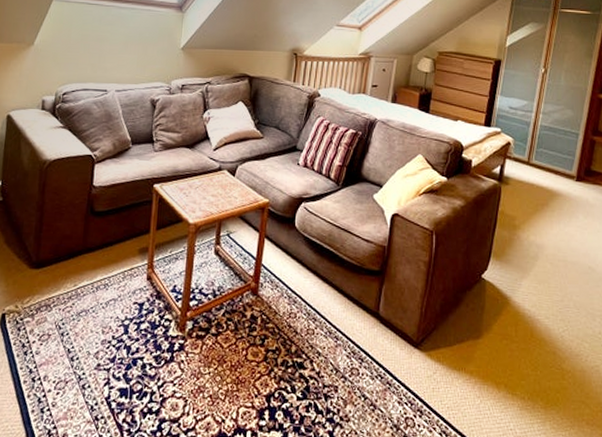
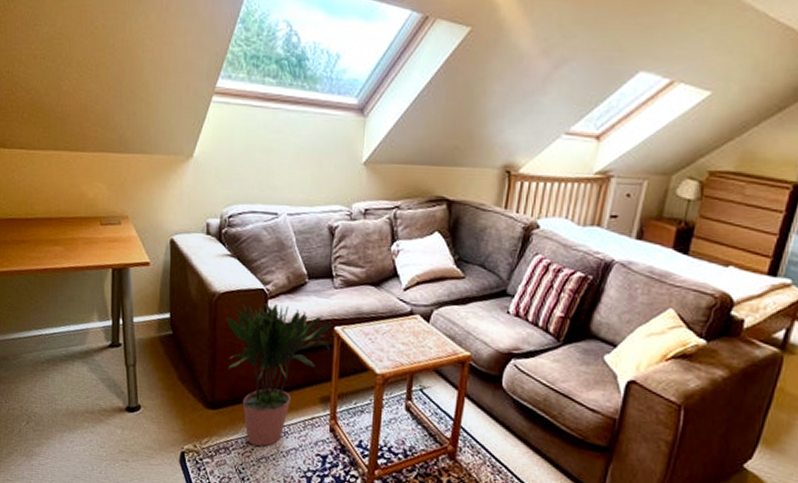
potted plant: none [53,168,152,300] -> present [226,303,333,447]

